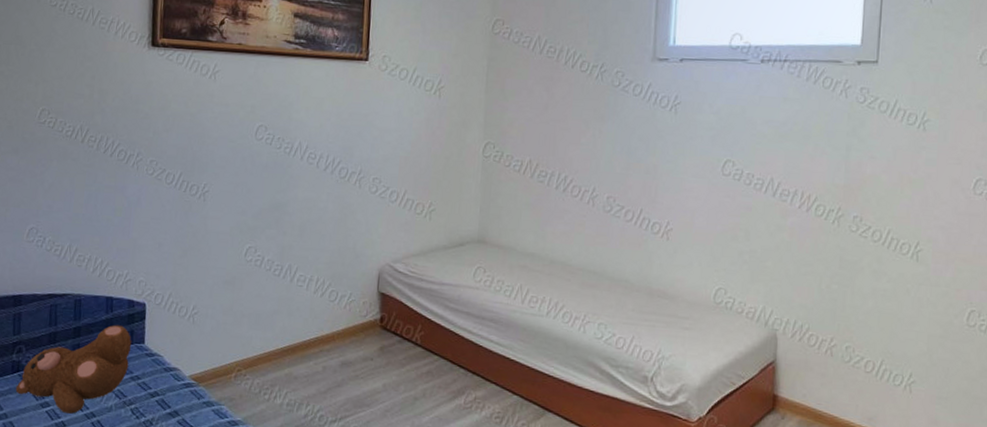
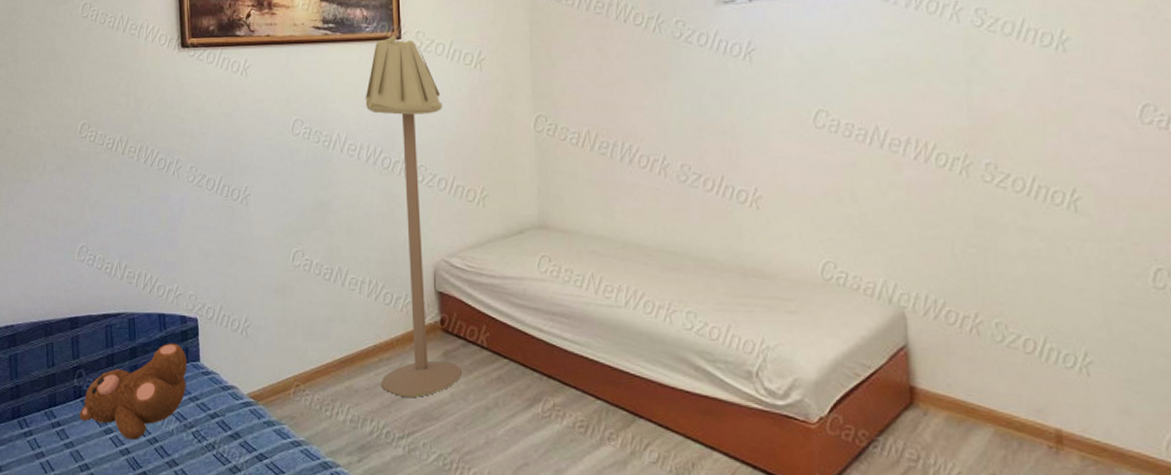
floor lamp: none [320,57,401,386] -> present [365,35,461,397]

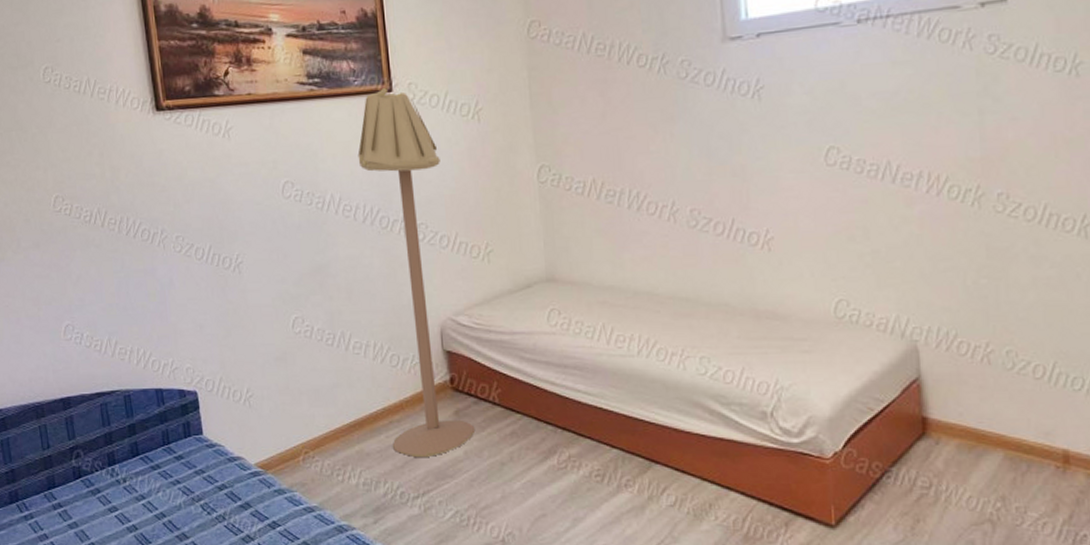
teddy bear: present [79,343,187,440] -> none [80,418,191,516]

